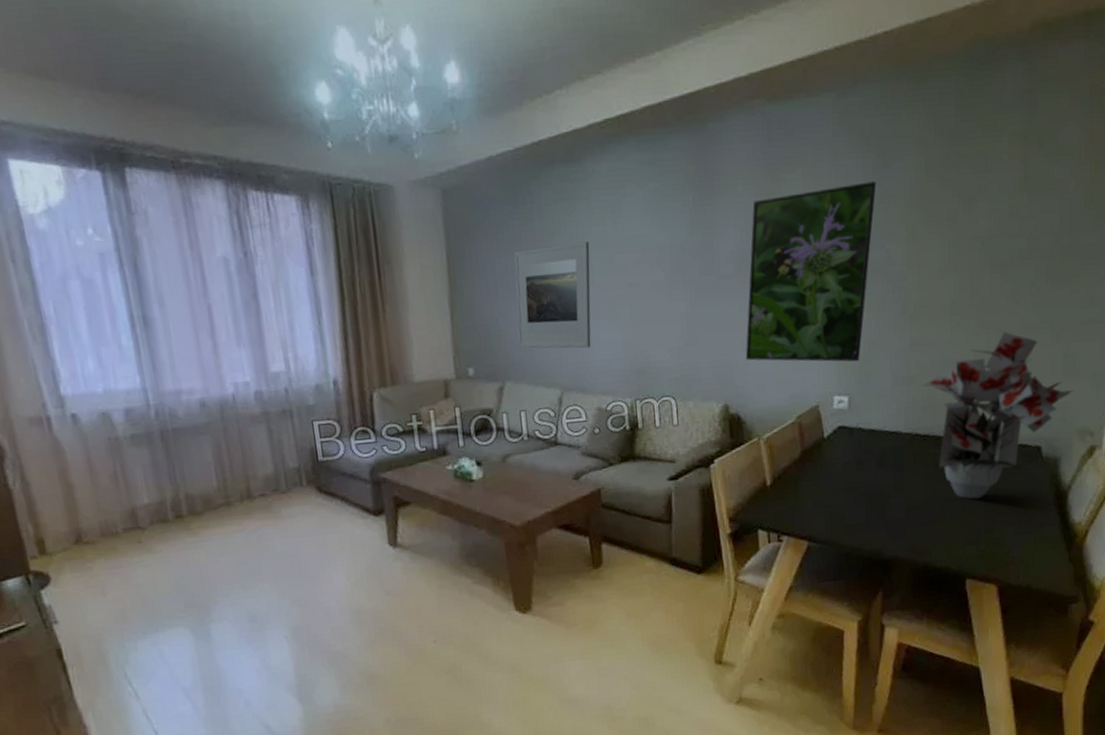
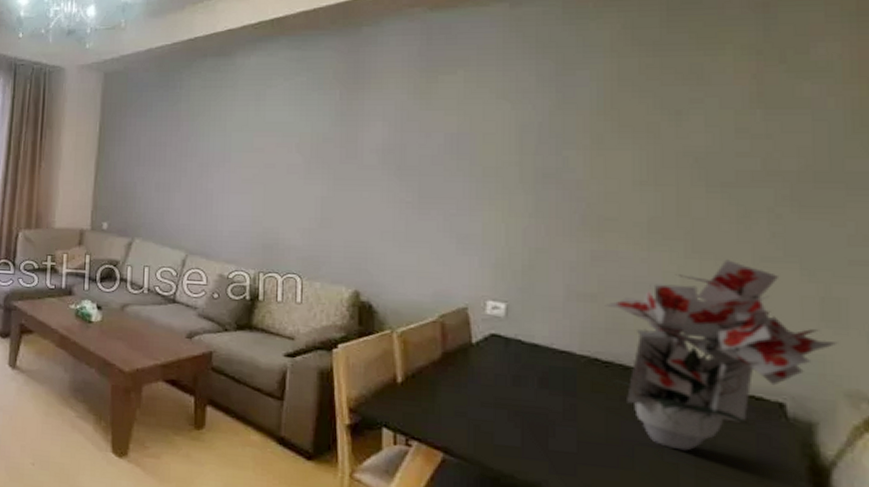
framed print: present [514,241,591,349] -> none [151,123,231,218]
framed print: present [745,181,877,362] -> none [383,88,554,269]

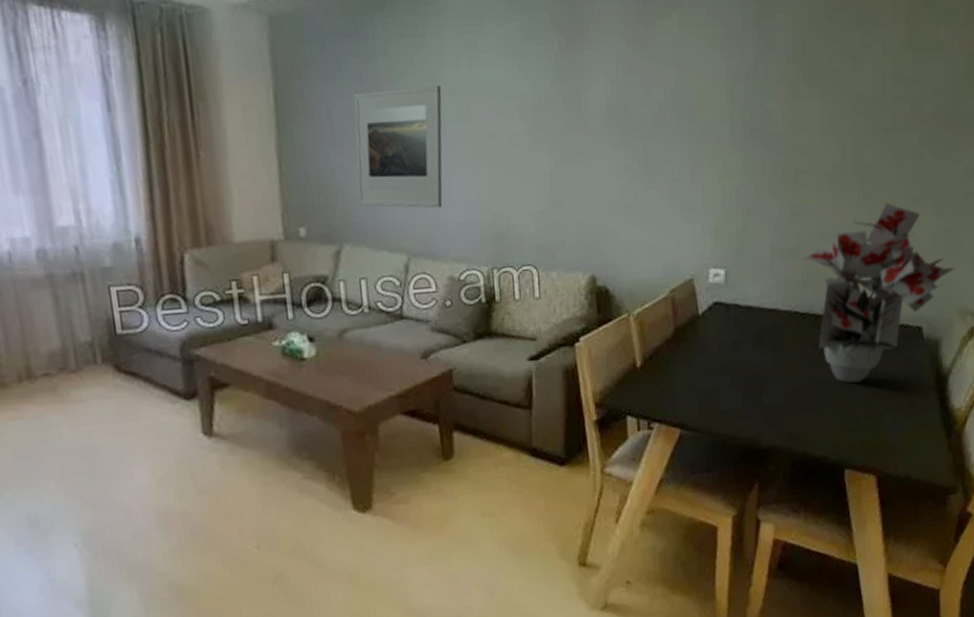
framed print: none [151,123,231,218] -> present [354,84,443,209]

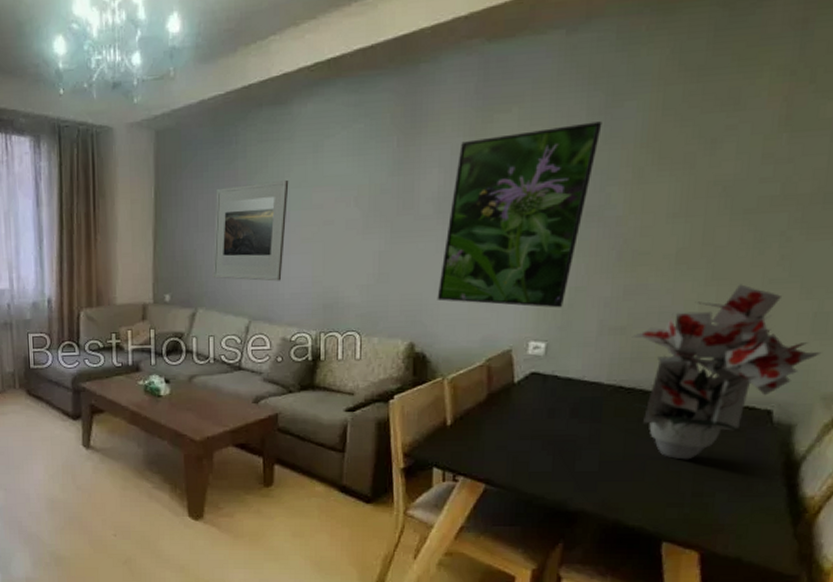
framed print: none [614,33,757,232] -> present [437,121,602,308]

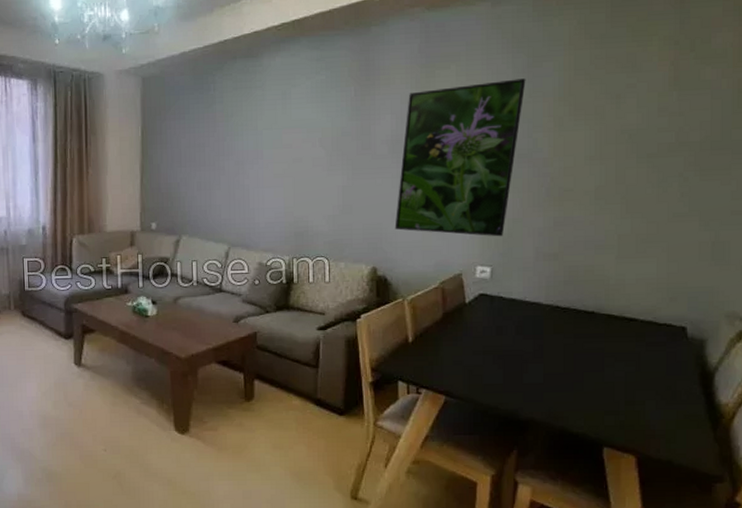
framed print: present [213,179,289,282] -> none [195,122,261,212]
bouquet: present [632,284,822,460] -> none [564,217,722,372]

